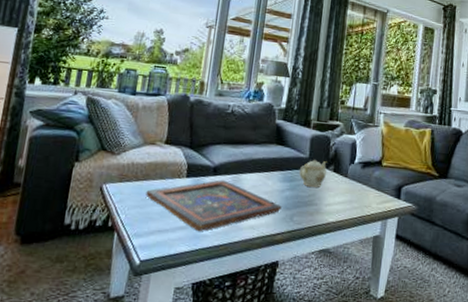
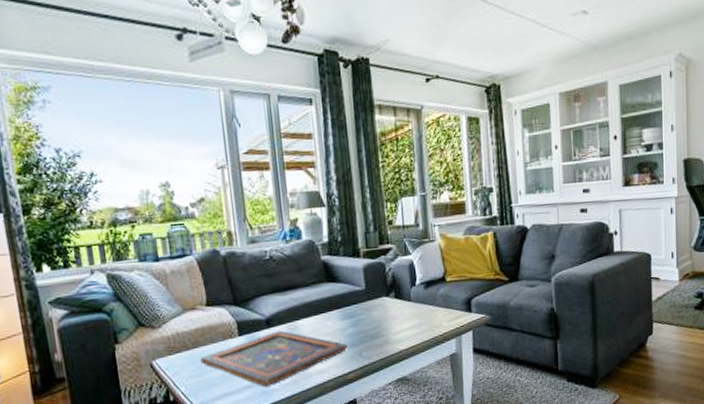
teapot: present [298,159,327,188] -> none [357,289,389,320]

